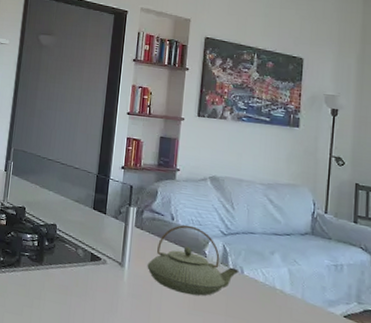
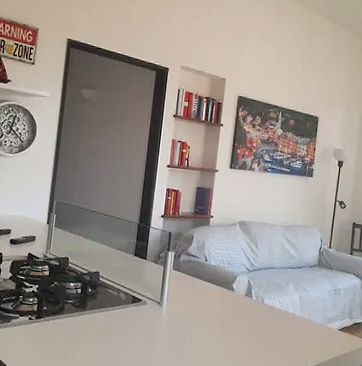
teapot: present [147,225,239,296] -> none [183,265,261,325]

